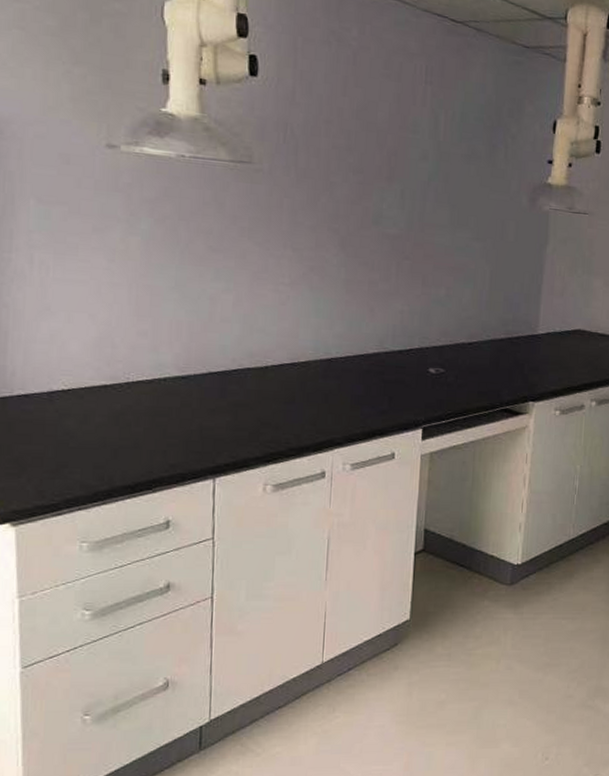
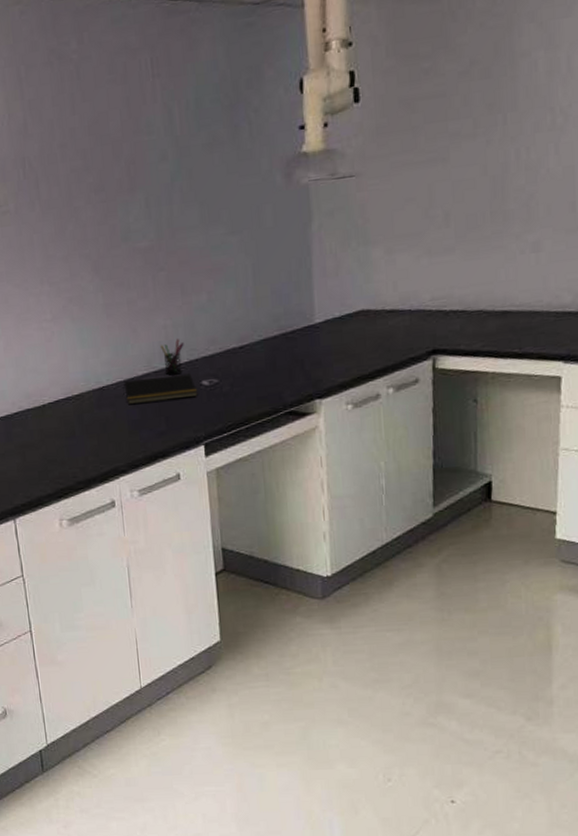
notepad: none [351,357,424,383] -> present [123,373,198,404]
pen holder: none [395,325,417,359] -> present [161,339,184,376]

